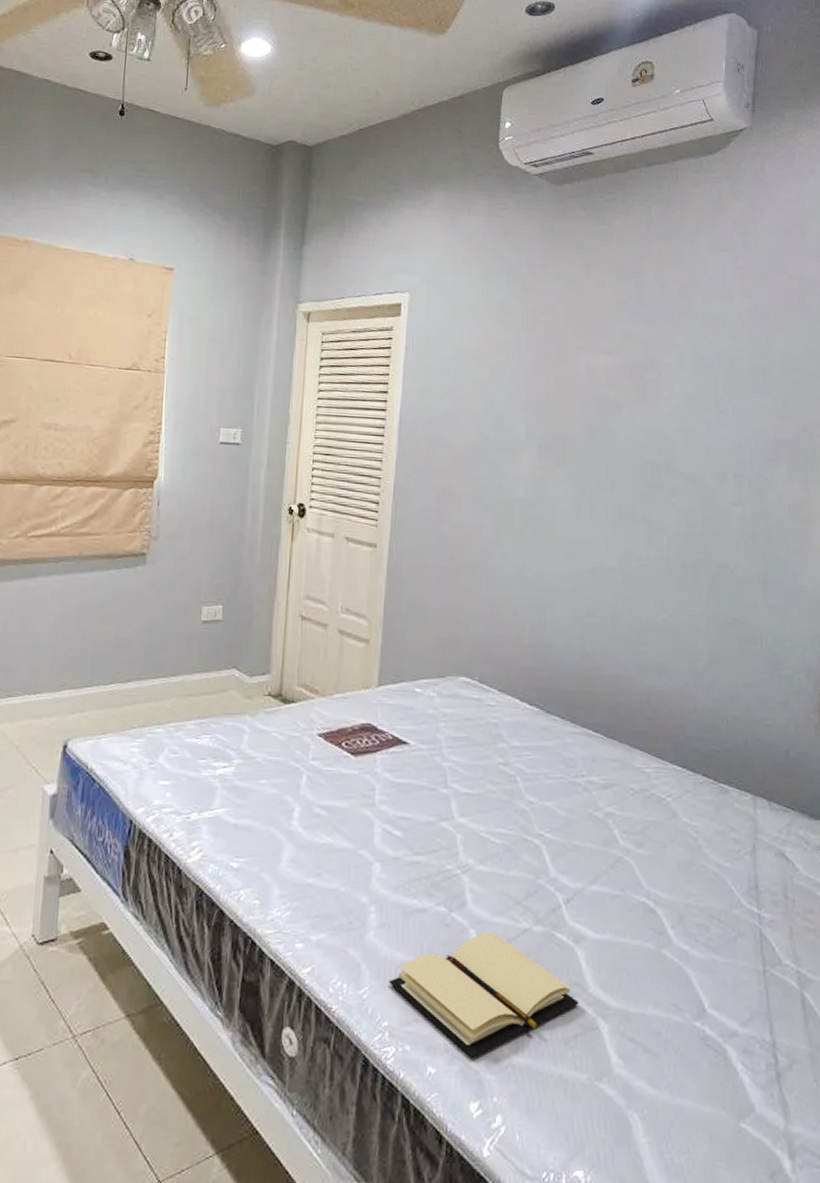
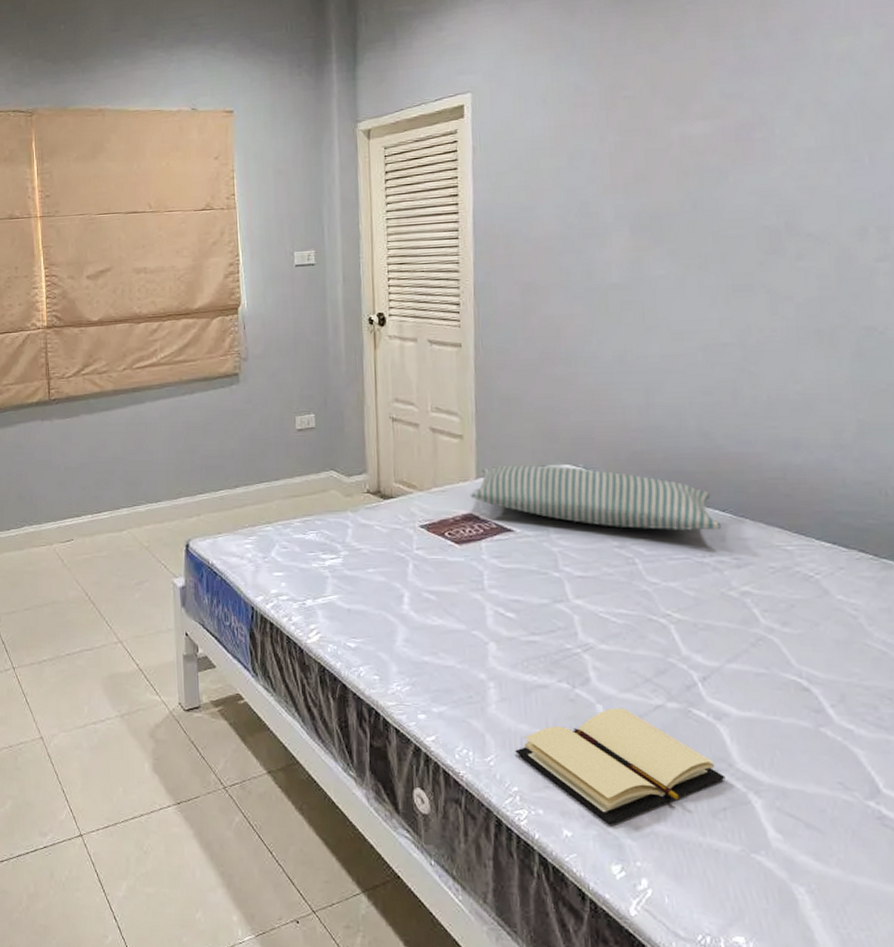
pillow: none [370,674,594,751] -> present [470,465,722,532]

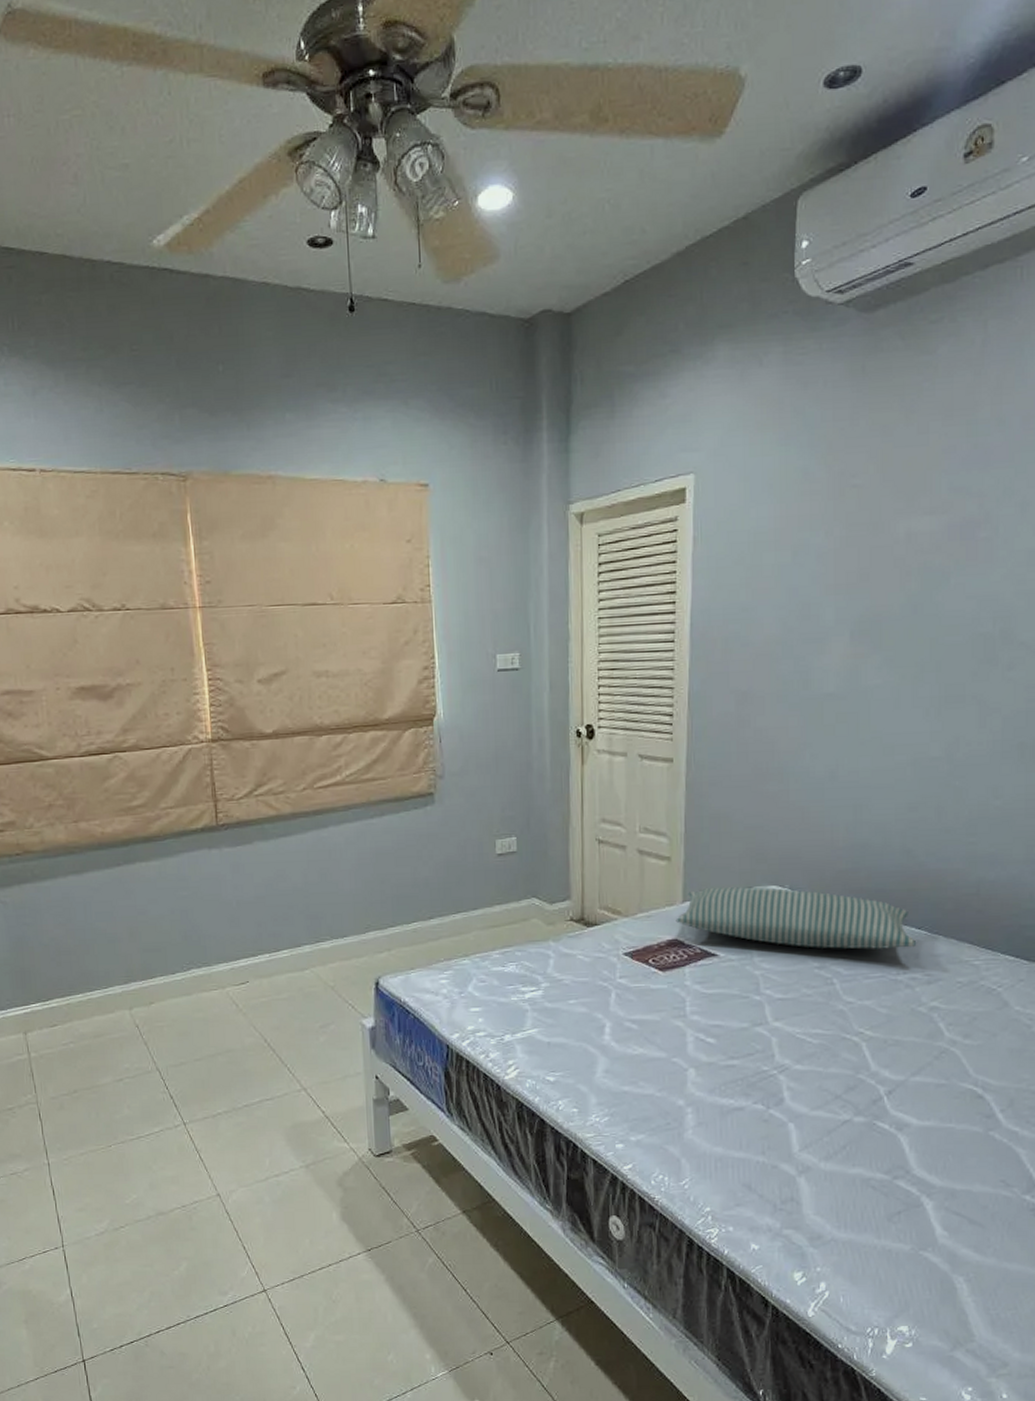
book: present [515,707,726,825] -> none [709,1125,902,1236]

